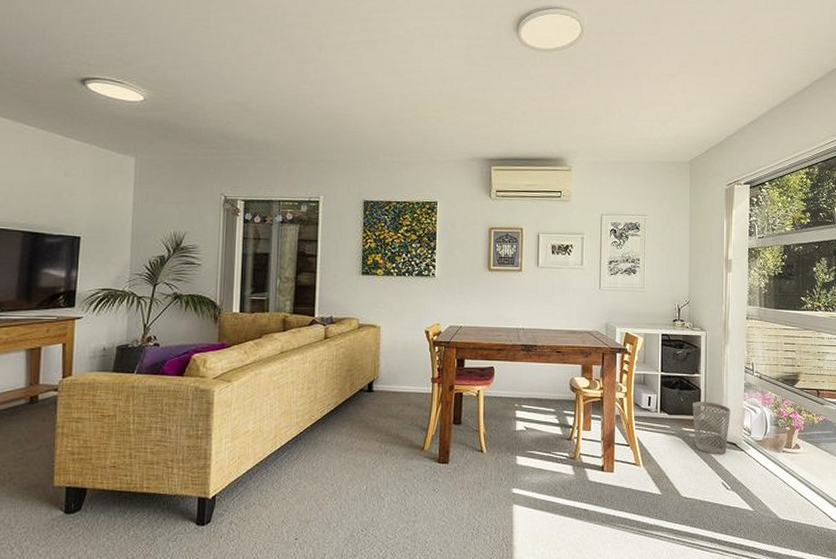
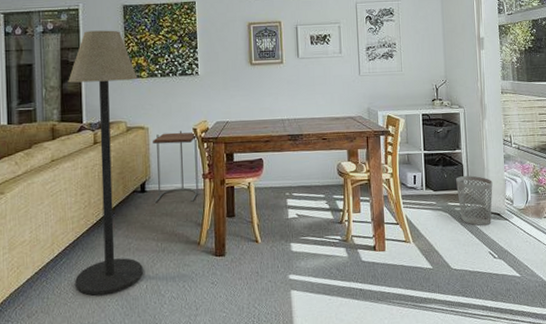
floor lamp: none [295,224,373,494] -> present [68,30,143,296]
side table: none [380,332,430,405] -> present [153,131,199,202]

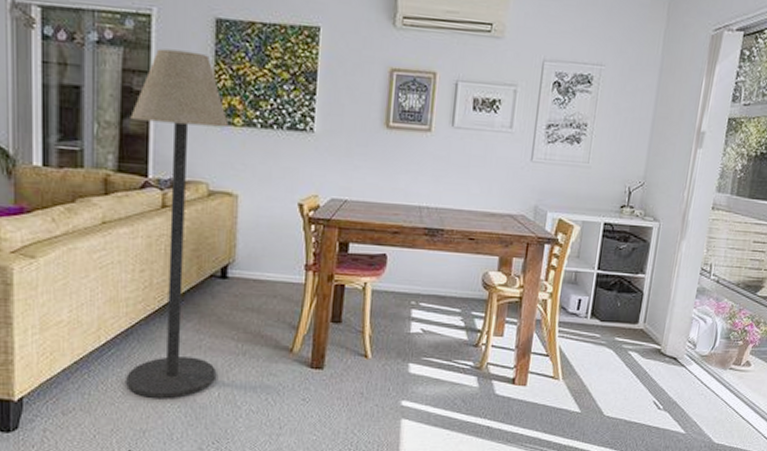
side table: present [153,131,199,202] -> none [237,204,304,298]
wastebasket: present [456,175,493,226] -> none [627,307,676,369]

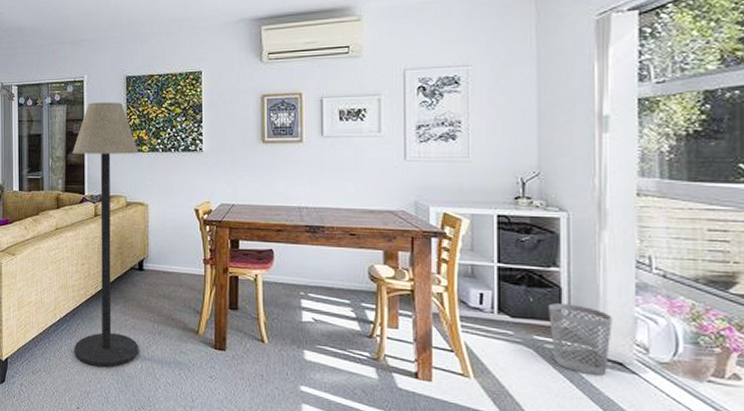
wastebasket: none [627,307,676,369] -> present [549,303,612,375]

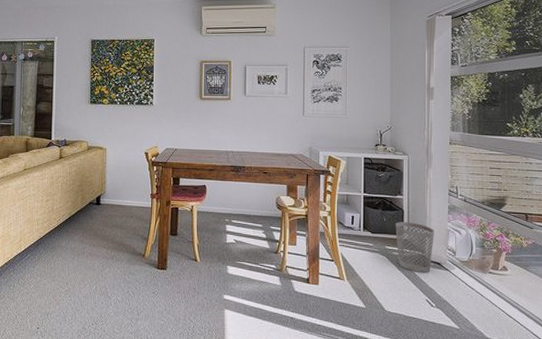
floor lamp: present [72,102,139,368] -> none [37,60,100,291]

